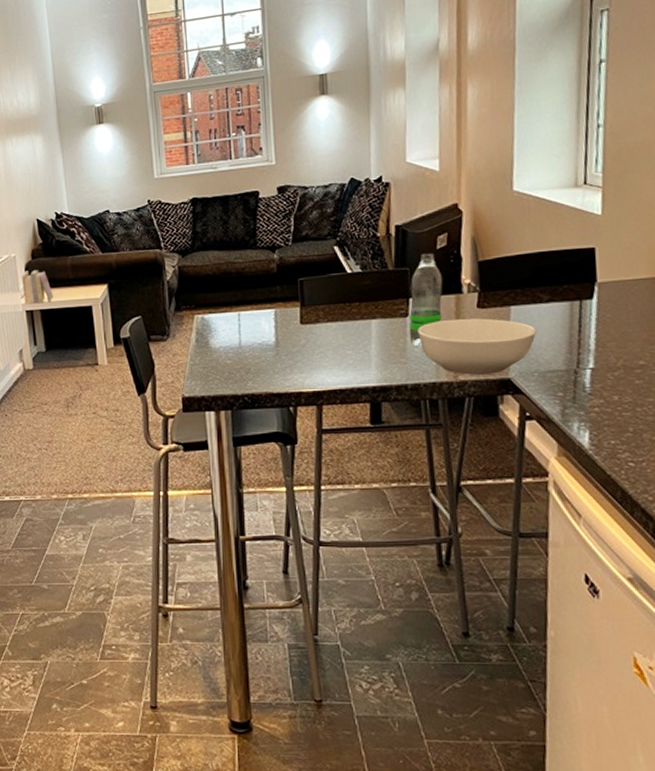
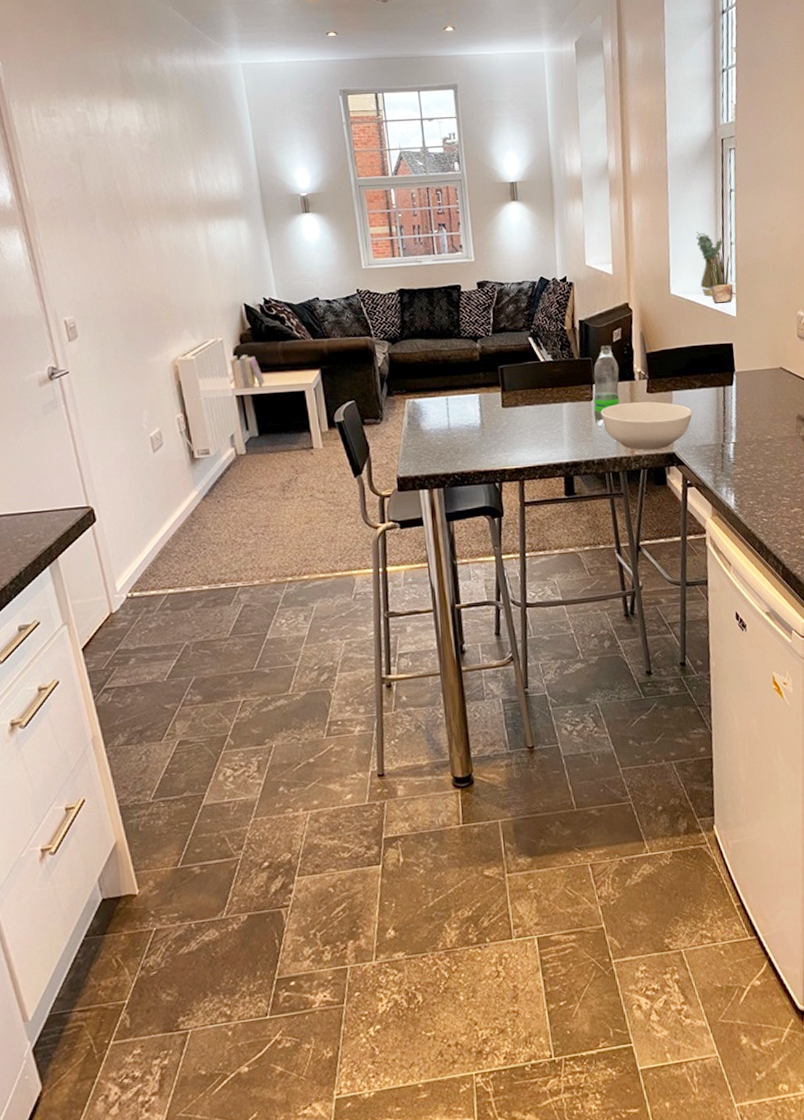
vase: none [550,115,586,192] -> present [696,232,723,296]
potted plant: none [567,137,599,201] -> present [710,251,734,305]

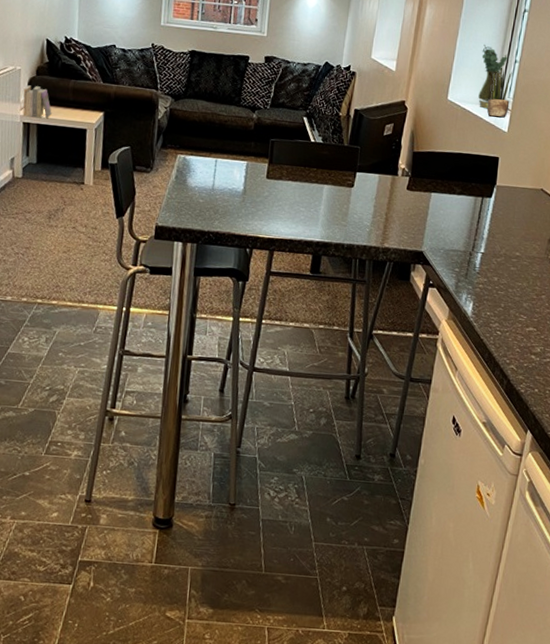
bottle: present [593,345,620,427] -> none [351,137,385,214]
bowl: present [601,401,693,451] -> none [358,195,448,246]

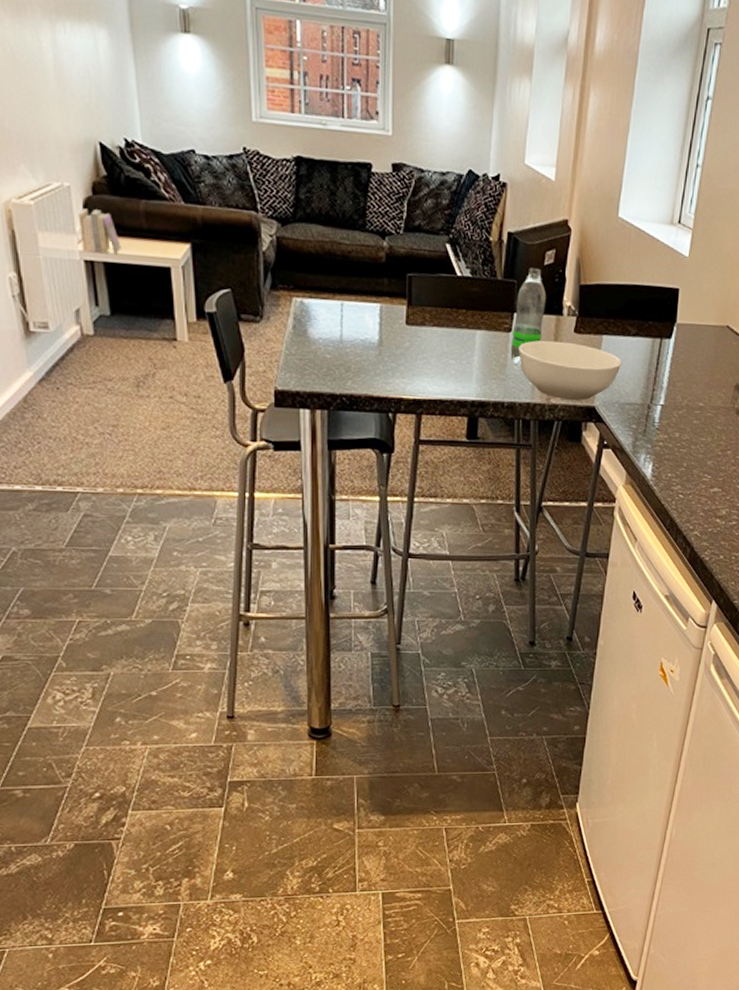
bottle: none [351,137,385,214] -> present [510,267,547,365]
bowl: none [358,195,448,246] -> present [518,340,623,402]
vase: present [478,45,508,108] -> none [654,144,688,227]
potted plant: present [486,67,512,119] -> none [664,173,693,240]

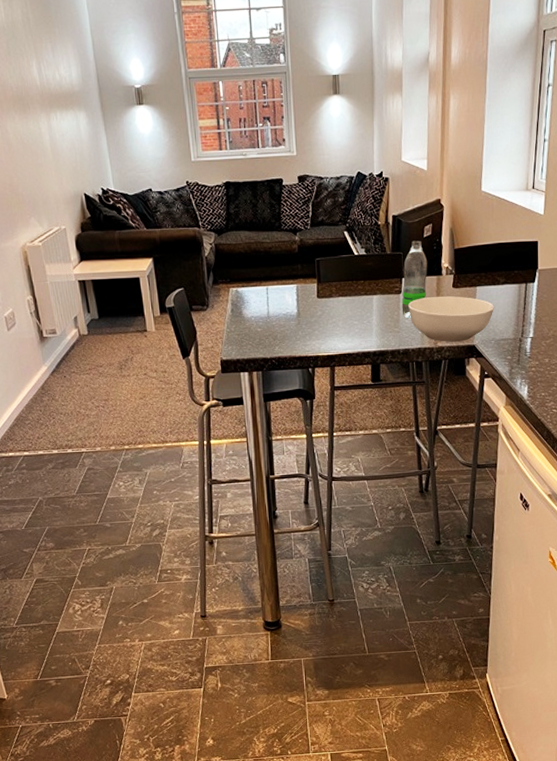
books: present [78,208,121,253] -> none [72,242,104,274]

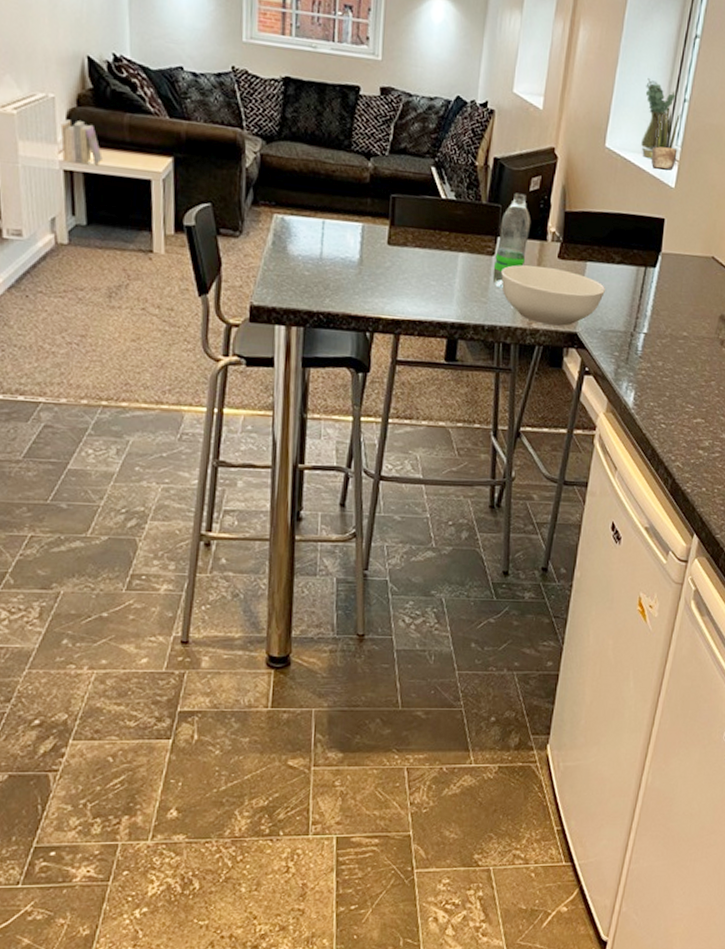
books: none [72,242,104,274] -> present [60,119,103,165]
vase: none [510,128,536,193] -> present [641,78,676,158]
potted plant: none [521,148,543,202] -> present [651,107,680,172]

